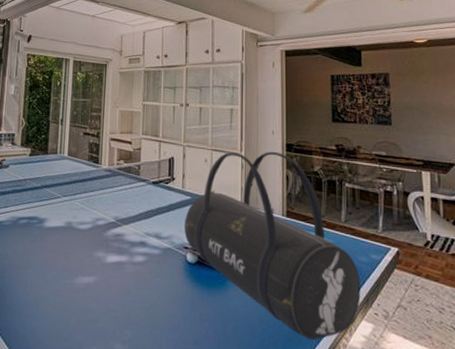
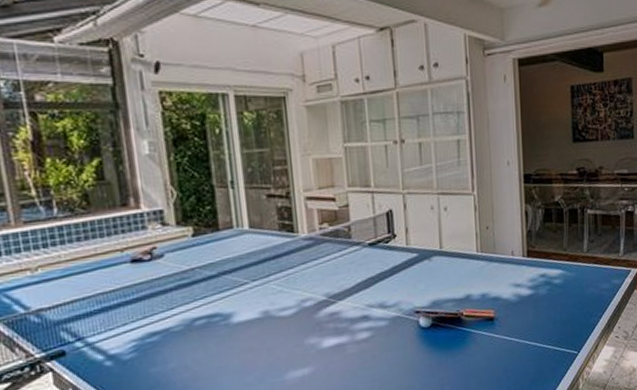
duffel bag: present [184,151,361,341] -> none [413,185,603,376]

